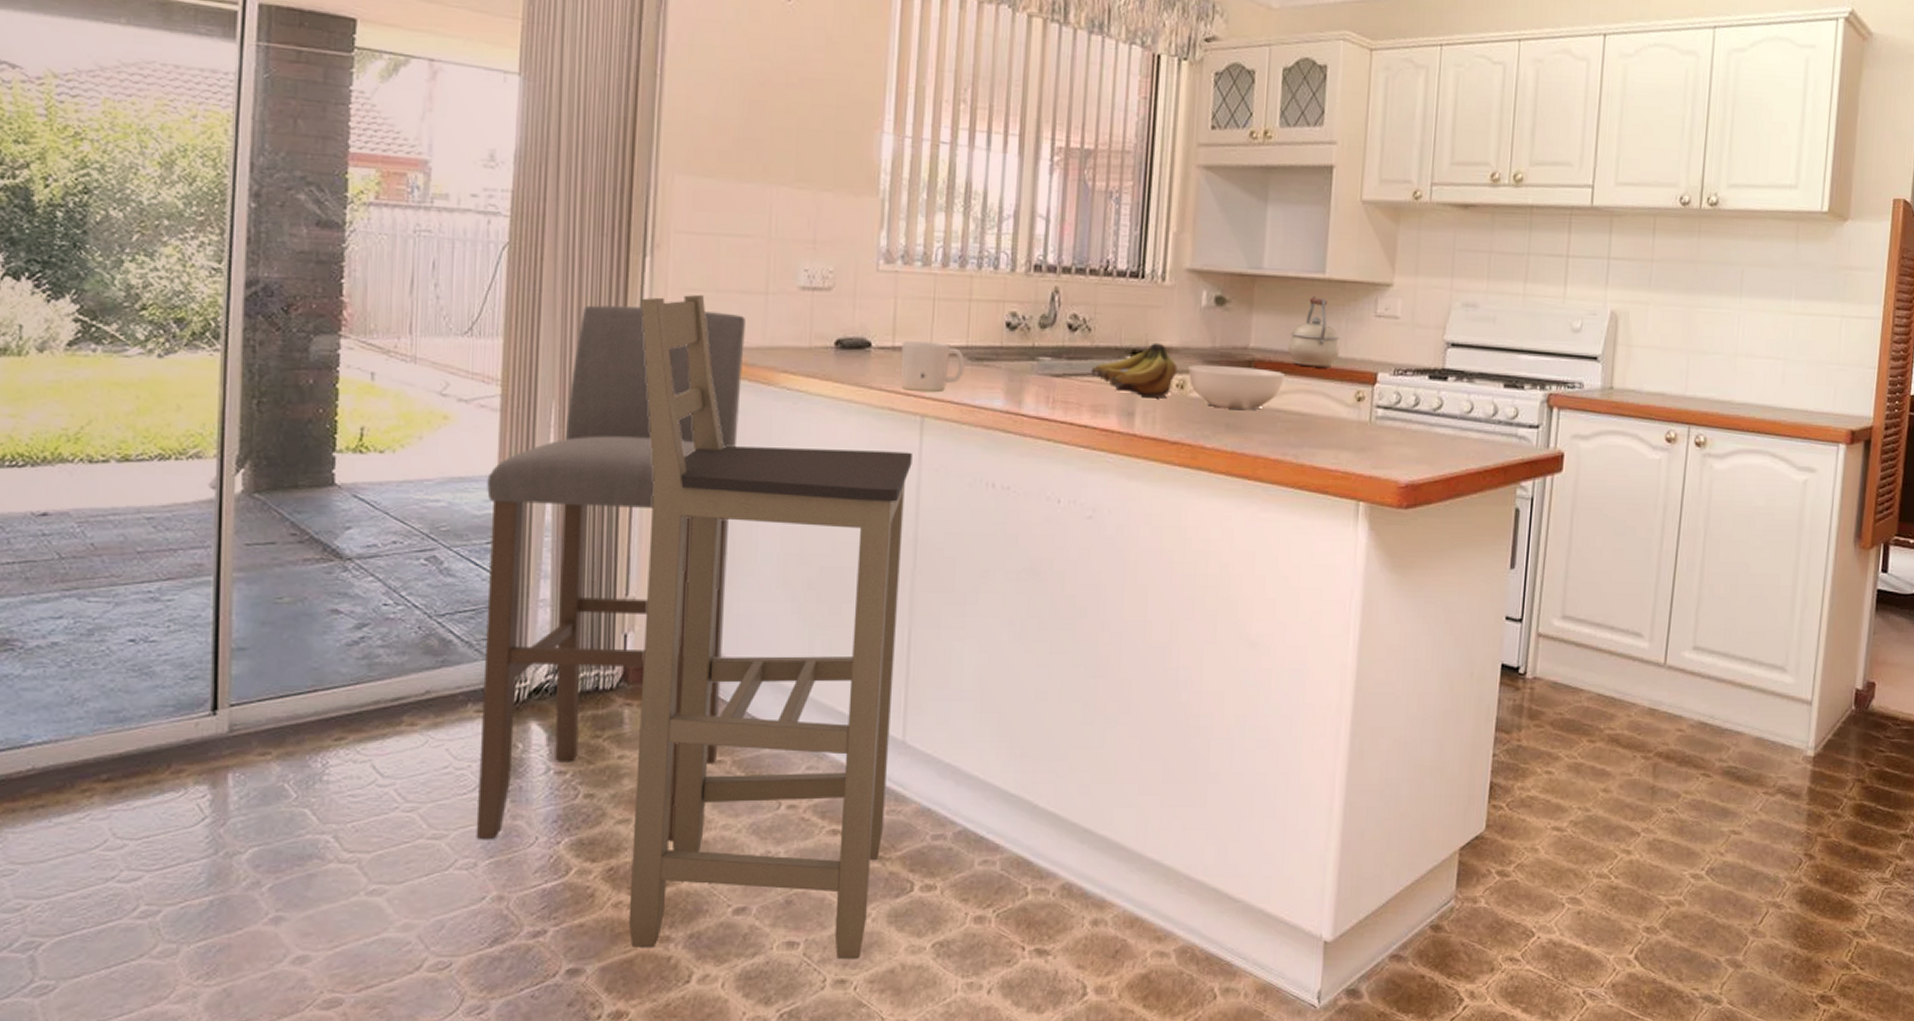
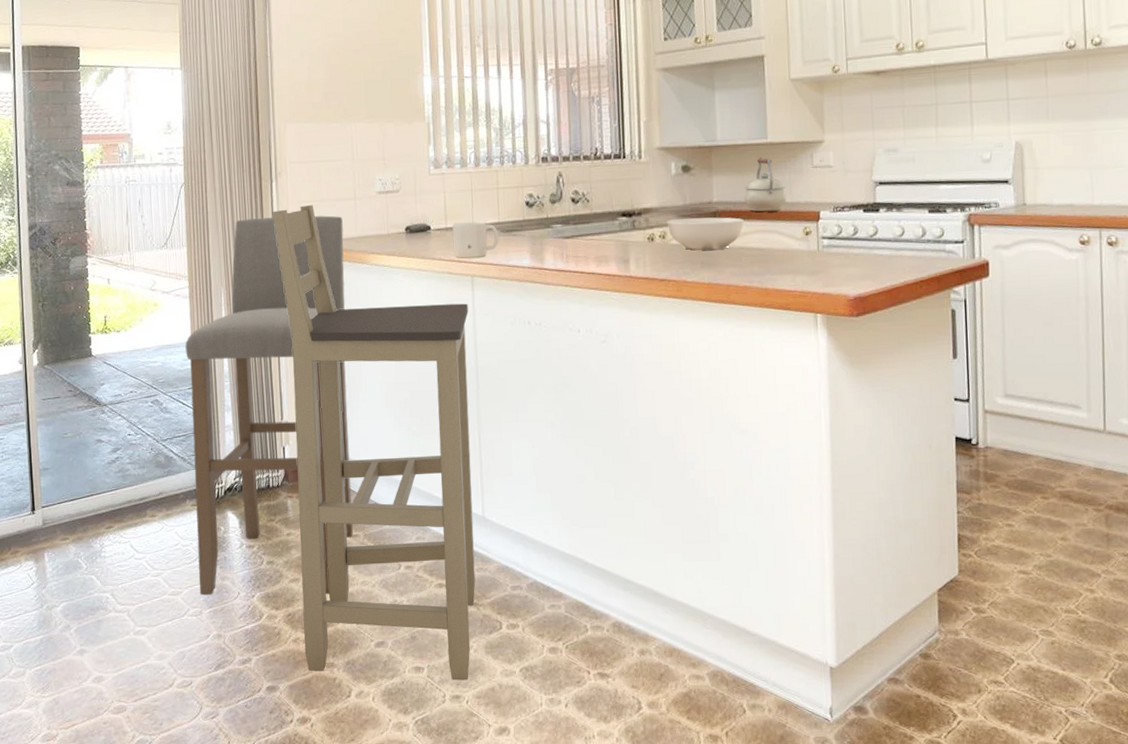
fruit: present [1090,342,1178,398] -> none [592,205,659,248]

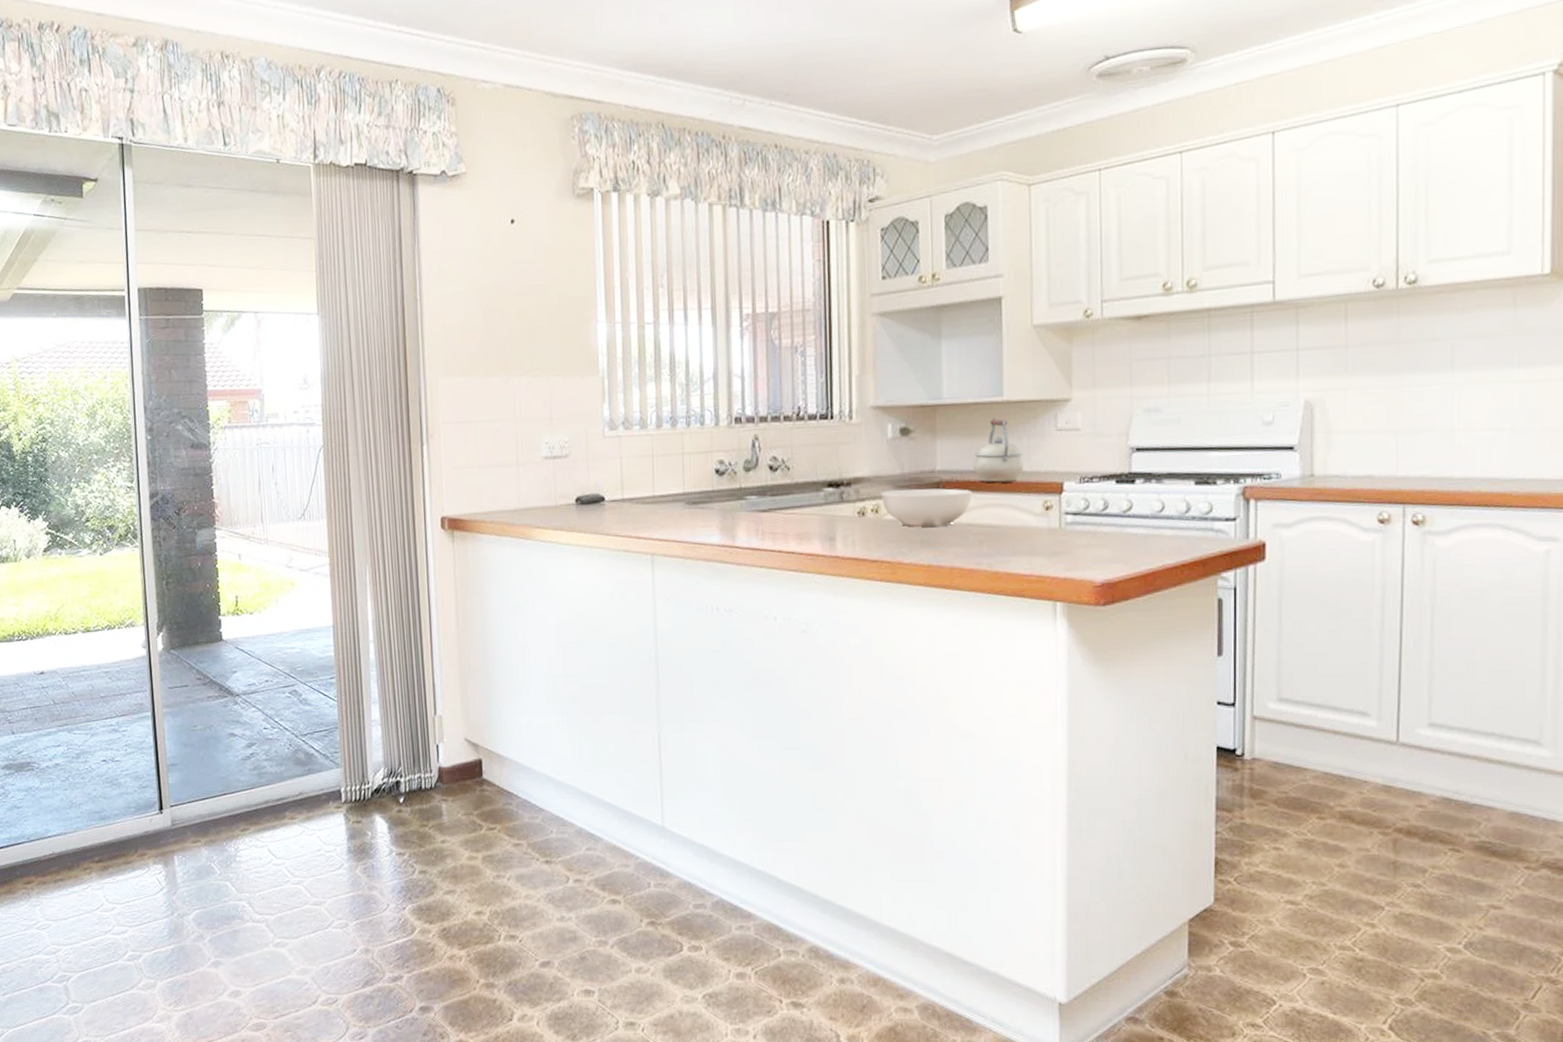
bar stool: present [185,215,353,594] -> none [326,484,515,907]
bar stool: present [272,204,476,680] -> none [423,471,654,1005]
mug: present [452,221,499,259] -> none [629,491,684,535]

